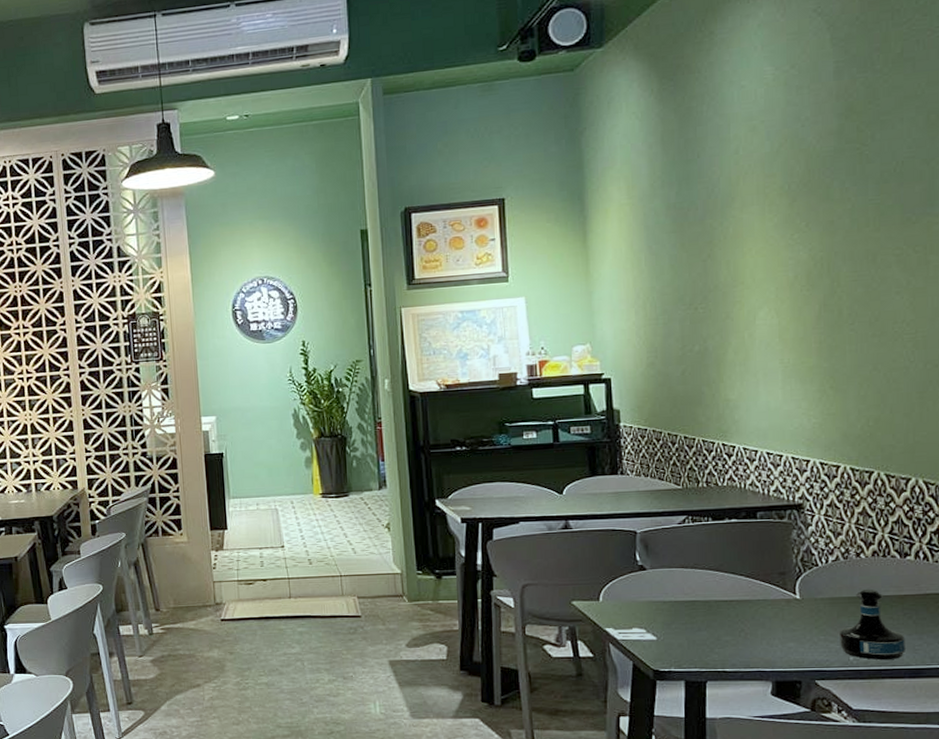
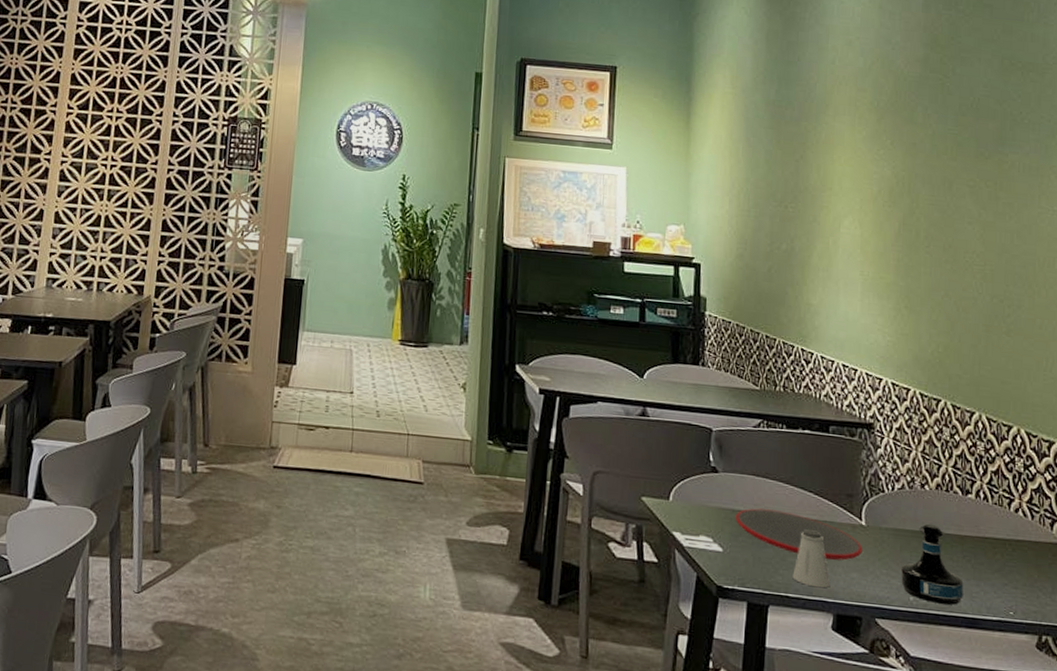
plate: none [666,596,798,635] -> present [735,508,863,561]
saltshaker: none [728,608,768,660] -> present [792,528,831,588]

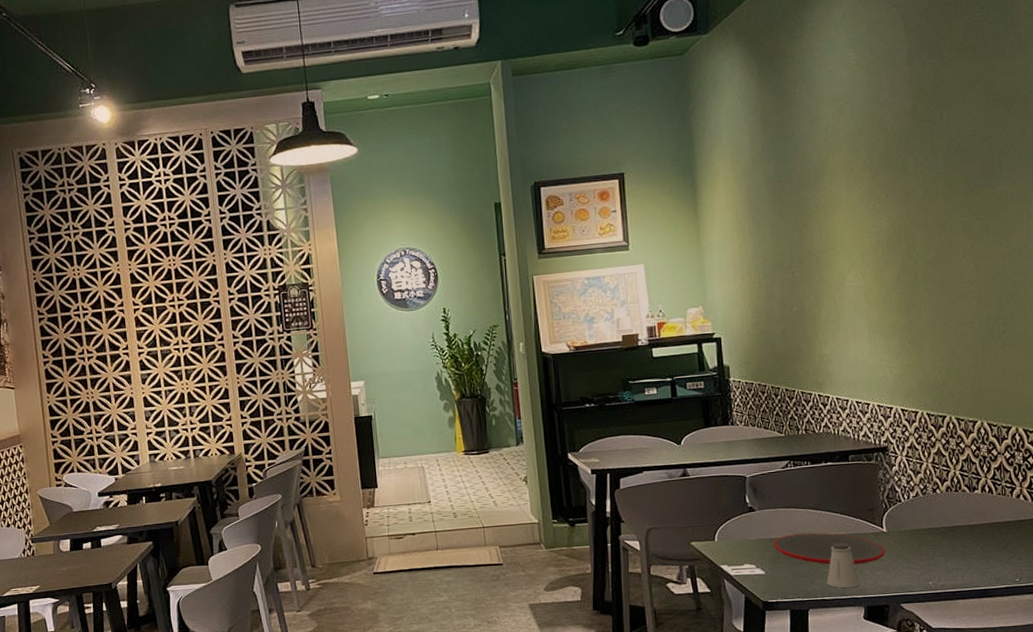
tequila bottle: present [901,523,964,605] -> none [920,520,975,583]

